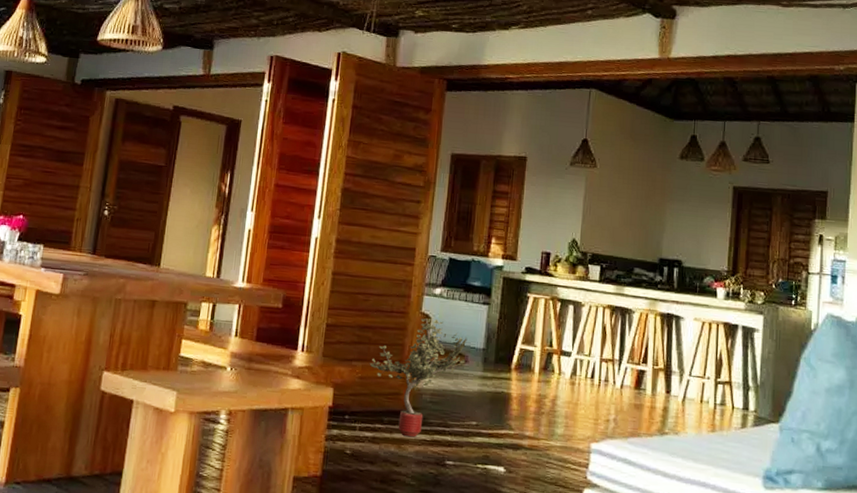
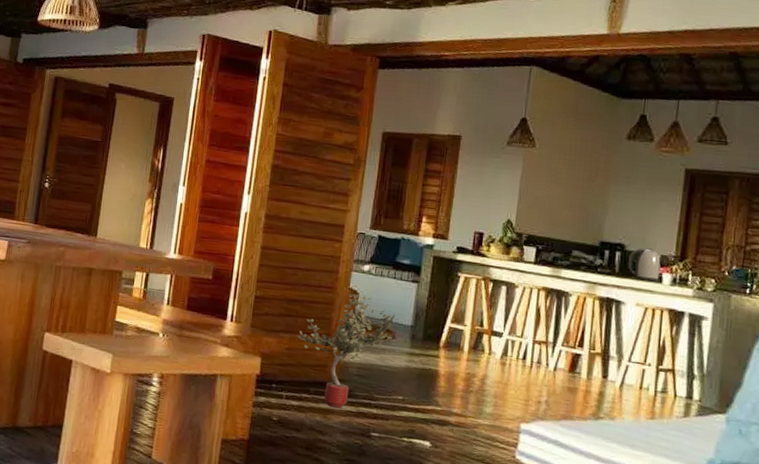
kettle: none [685,264,715,297] -> present [628,248,661,282]

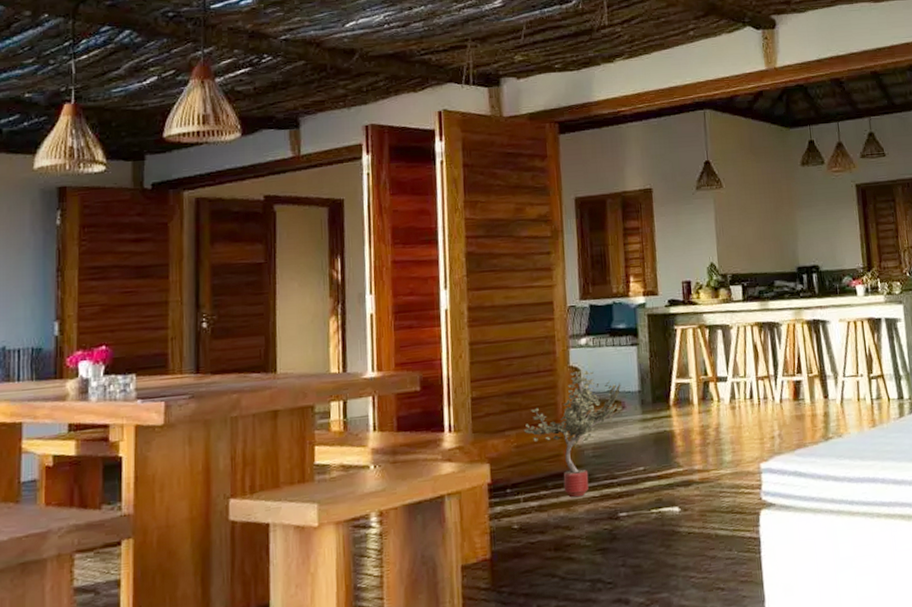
kettle: present [628,248,661,282] -> none [824,264,854,297]

